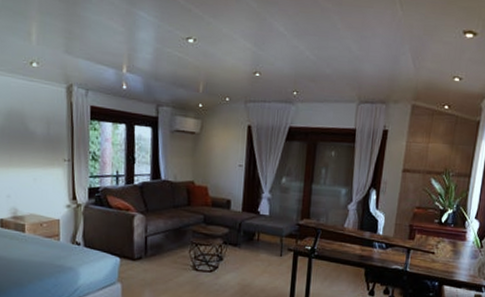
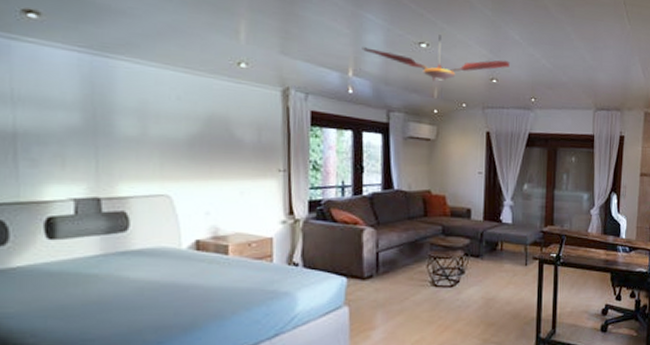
ceiling fan: none [135,29,273,76] -> present [362,35,510,82]

